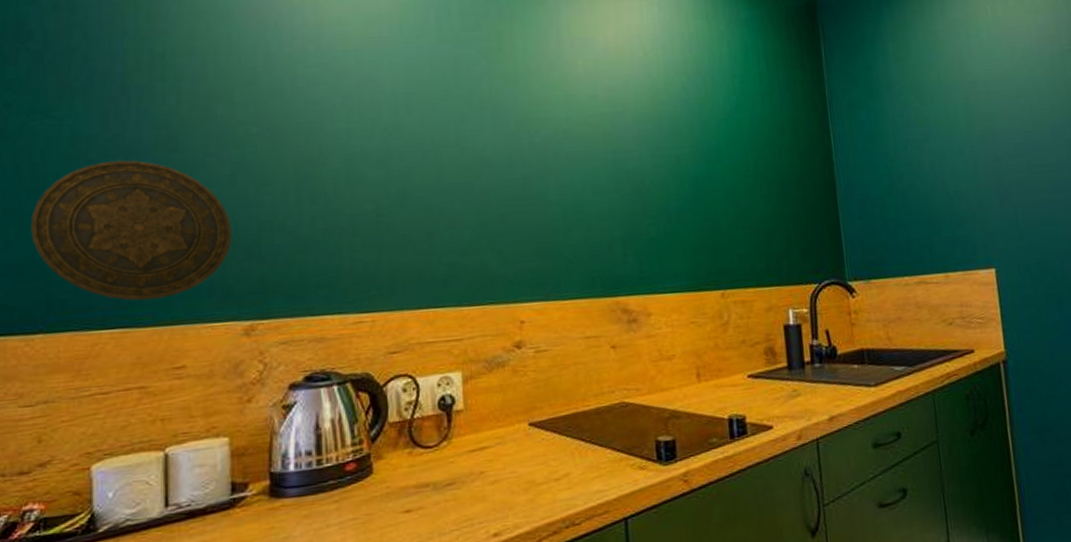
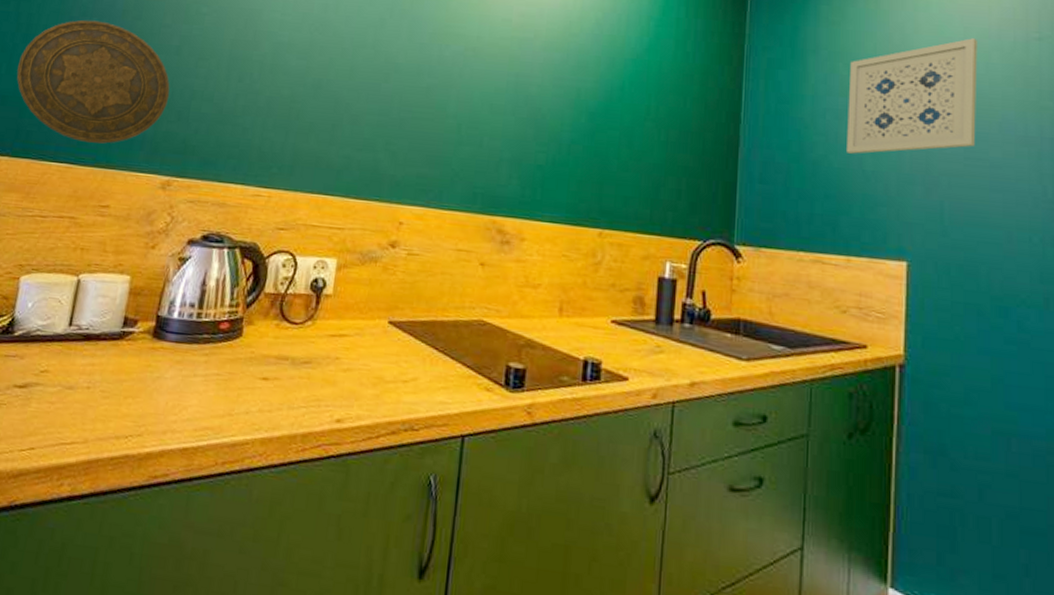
wall art: none [920,57,1034,179] -> present [847,38,978,154]

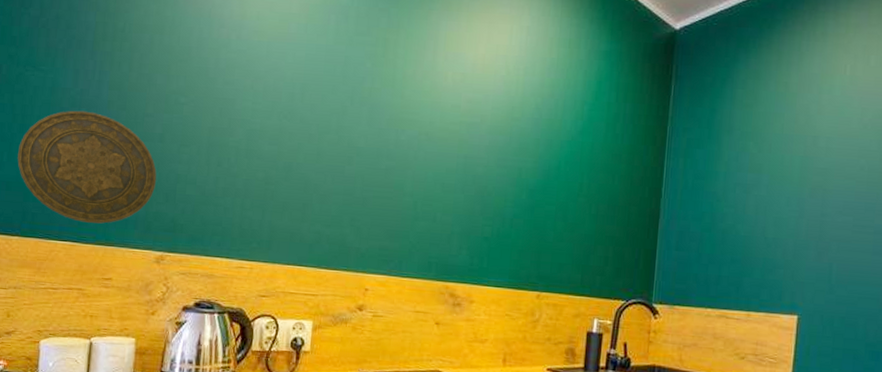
wall art: present [847,38,978,154] -> none [752,118,873,224]

